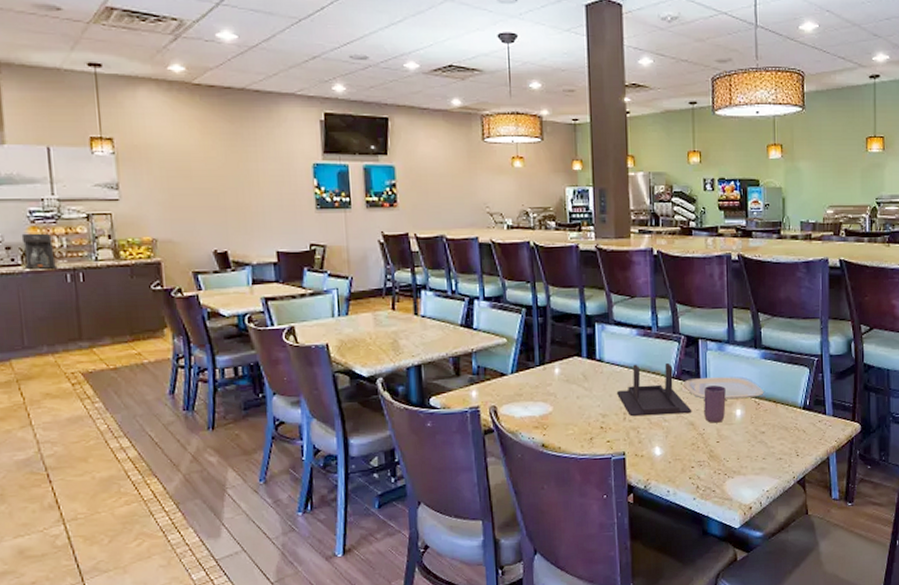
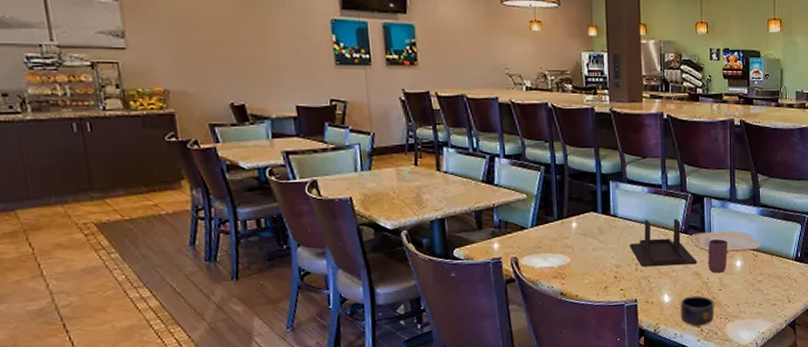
coffee maker: present [21,233,57,271] -> none [19,80,61,119]
mug: none [673,448,712,483] -> present [680,295,715,326]

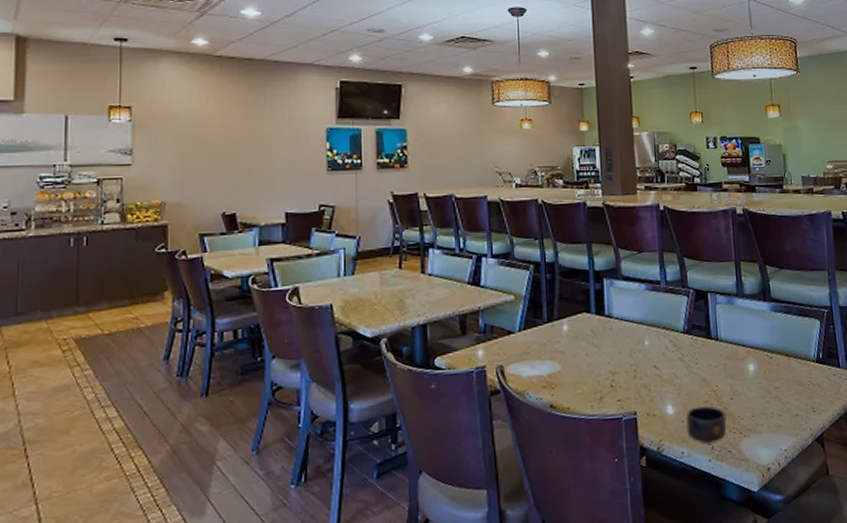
napkin holder: present [630,218,697,266] -> none [627,317,703,373]
plate: present [690,231,761,252] -> none [694,330,776,354]
cup: present [708,239,728,273] -> none [715,339,738,379]

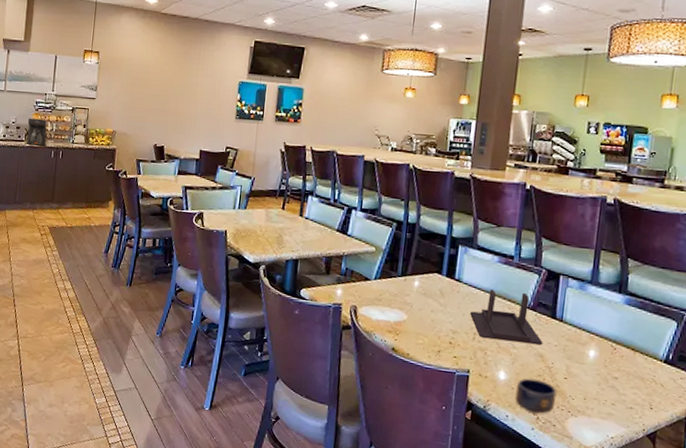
coffee maker: none [27,198,61,235] -> present [26,118,47,147]
napkin holder: none [627,317,703,373] -> present [470,289,542,344]

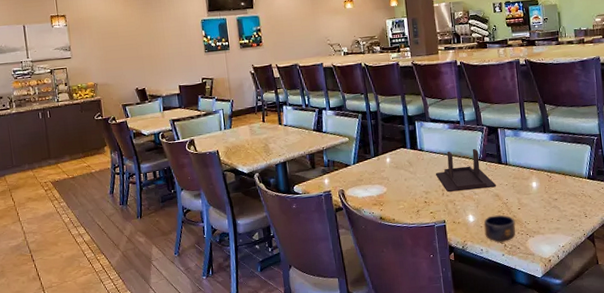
coffee maker: present [26,118,47,147] -> none [9,85,32,112]

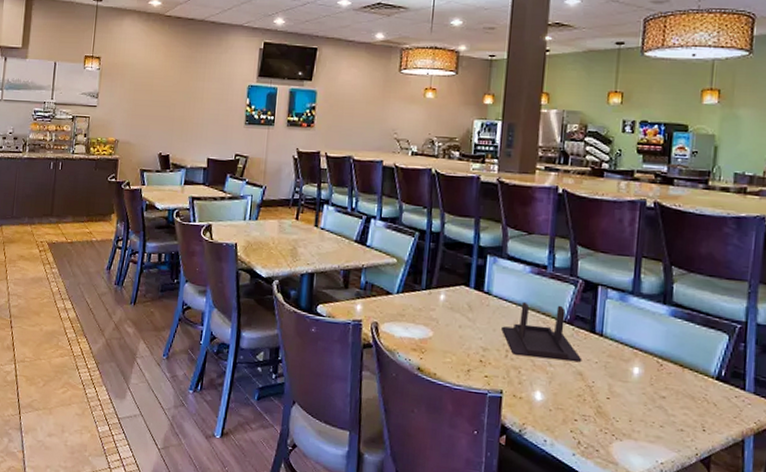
mug: present [483,215,516,242] -> none [553,398,599,438]

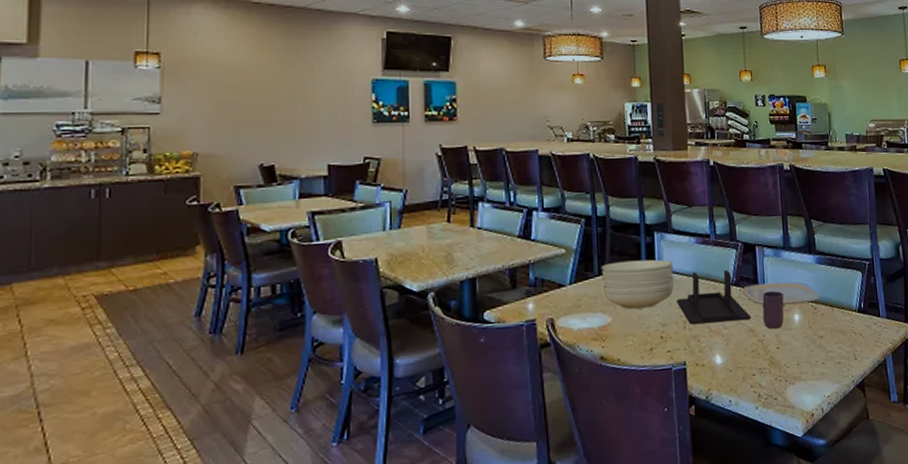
bowl: none [427,279,504,330] -> present [601,259,675,310]
plate: none [576,326,670,357] -> present [742,282,820,305]
cup: none [595,336,624,378] -> present [762,291,784,329]

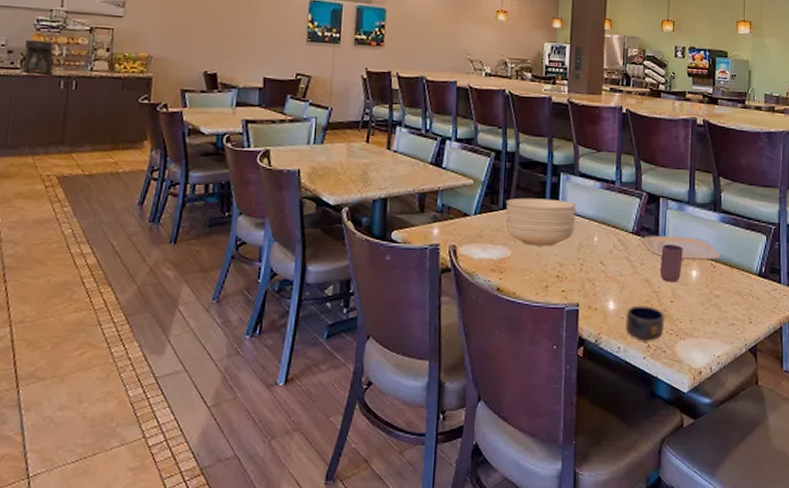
coffee maker: none [42,147,80,187] -> present [22,39,54,76]
napkin holder: present [677,269,750,324] -> none [576,216,648,269]
mug: none [734,355,773,391] -> present [625,305,665,341]

